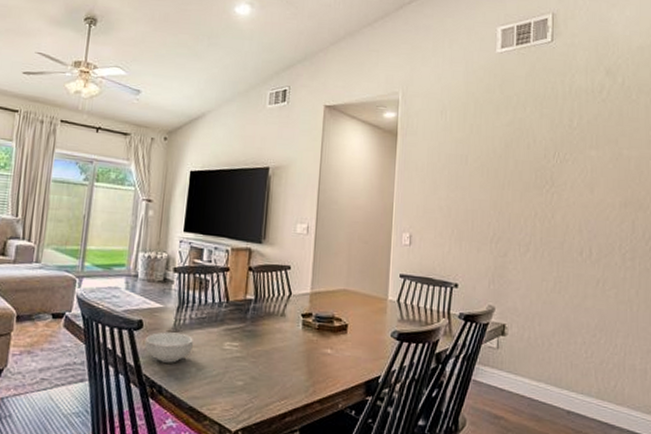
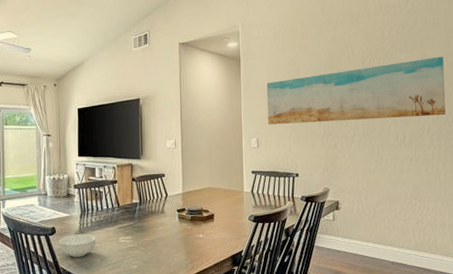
wall art: none [424,158,643,231] -> present [266,56,446,125]

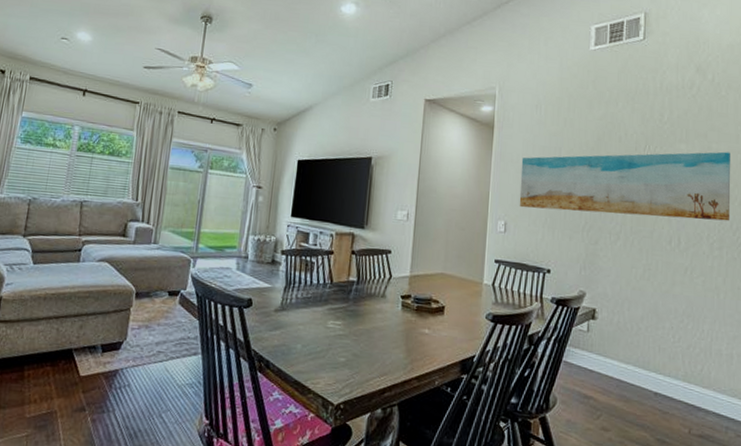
cereal bowl: present [58,234,96,257] -> none [253,310,299,340]

